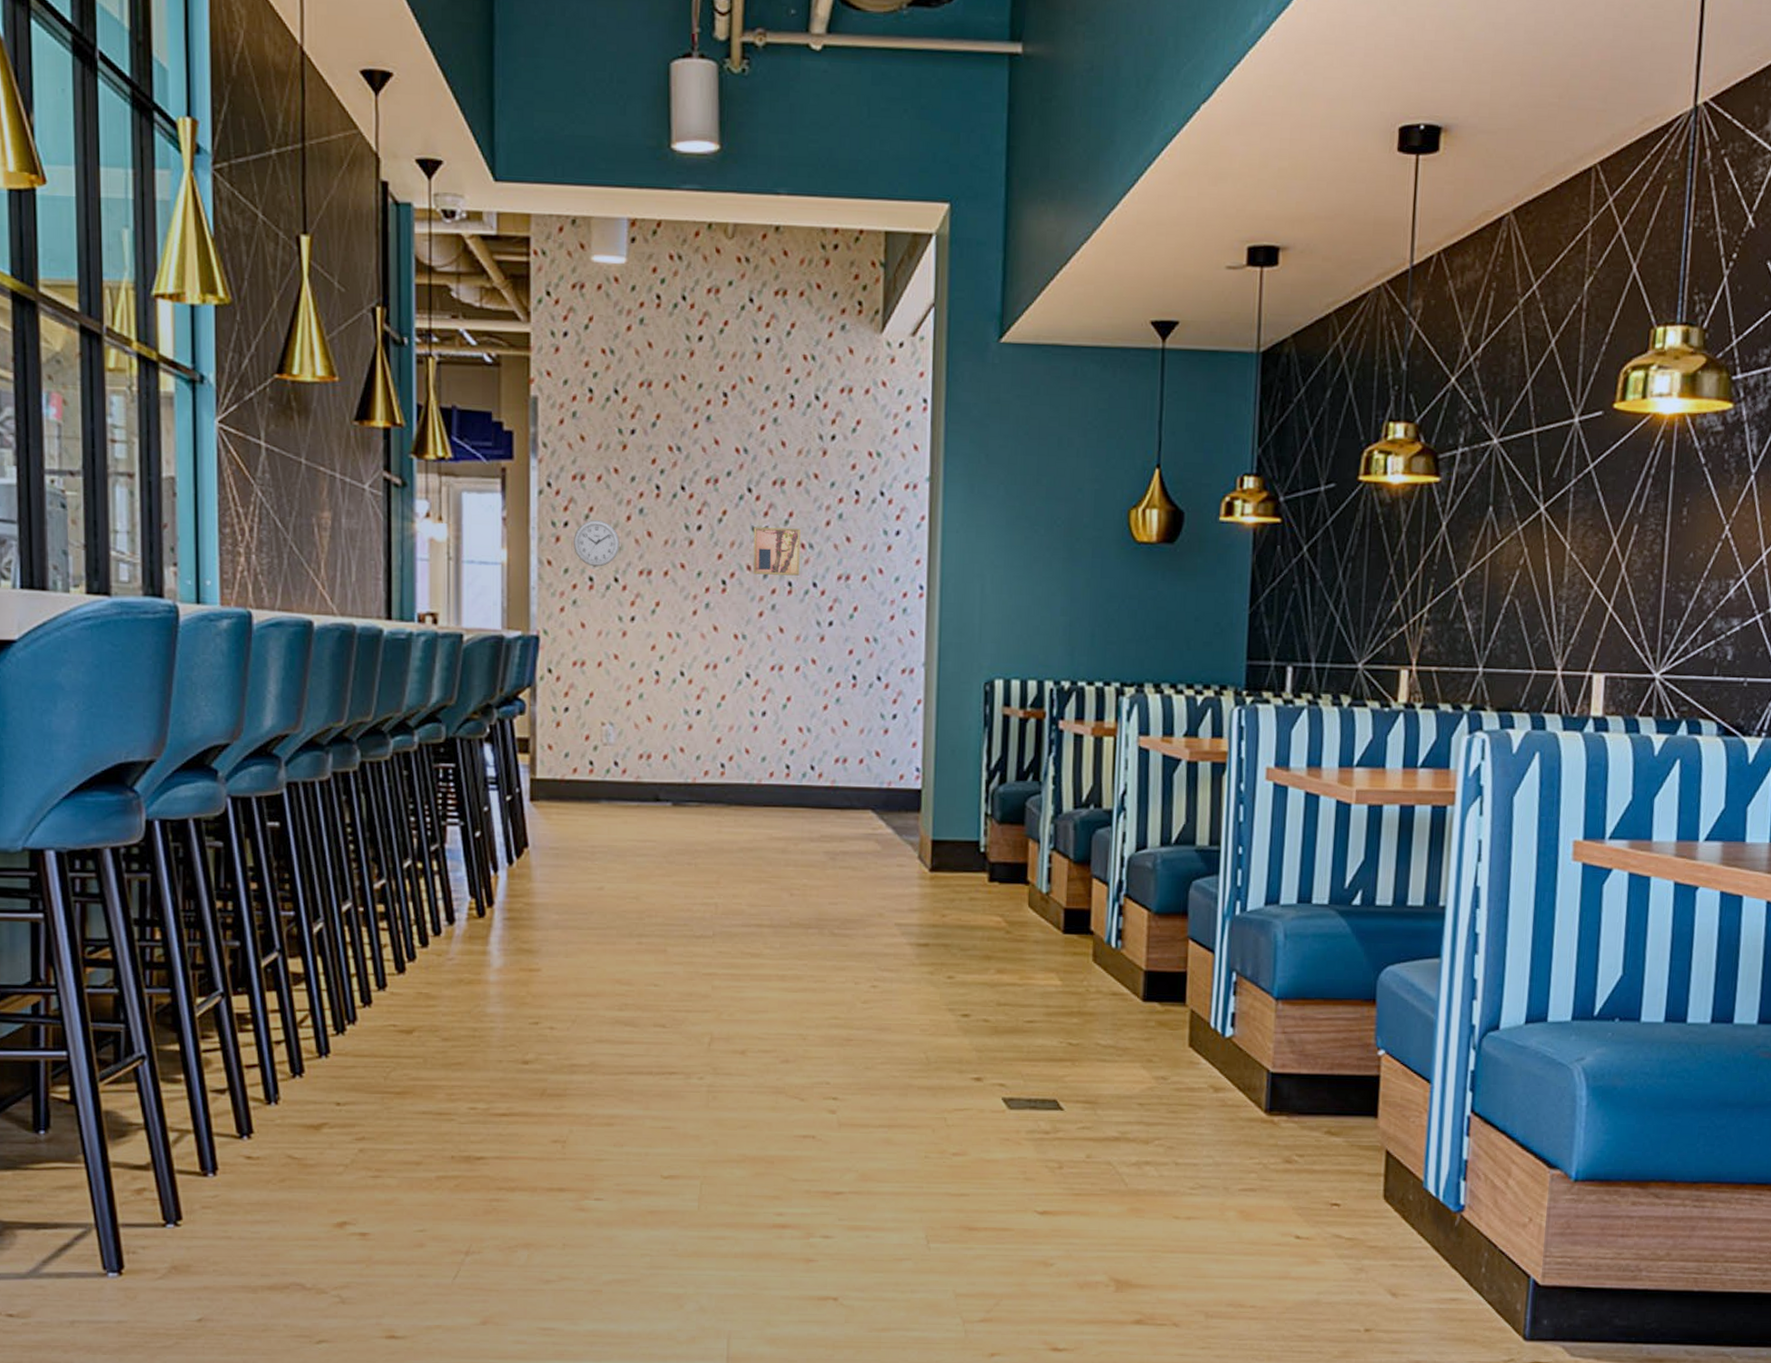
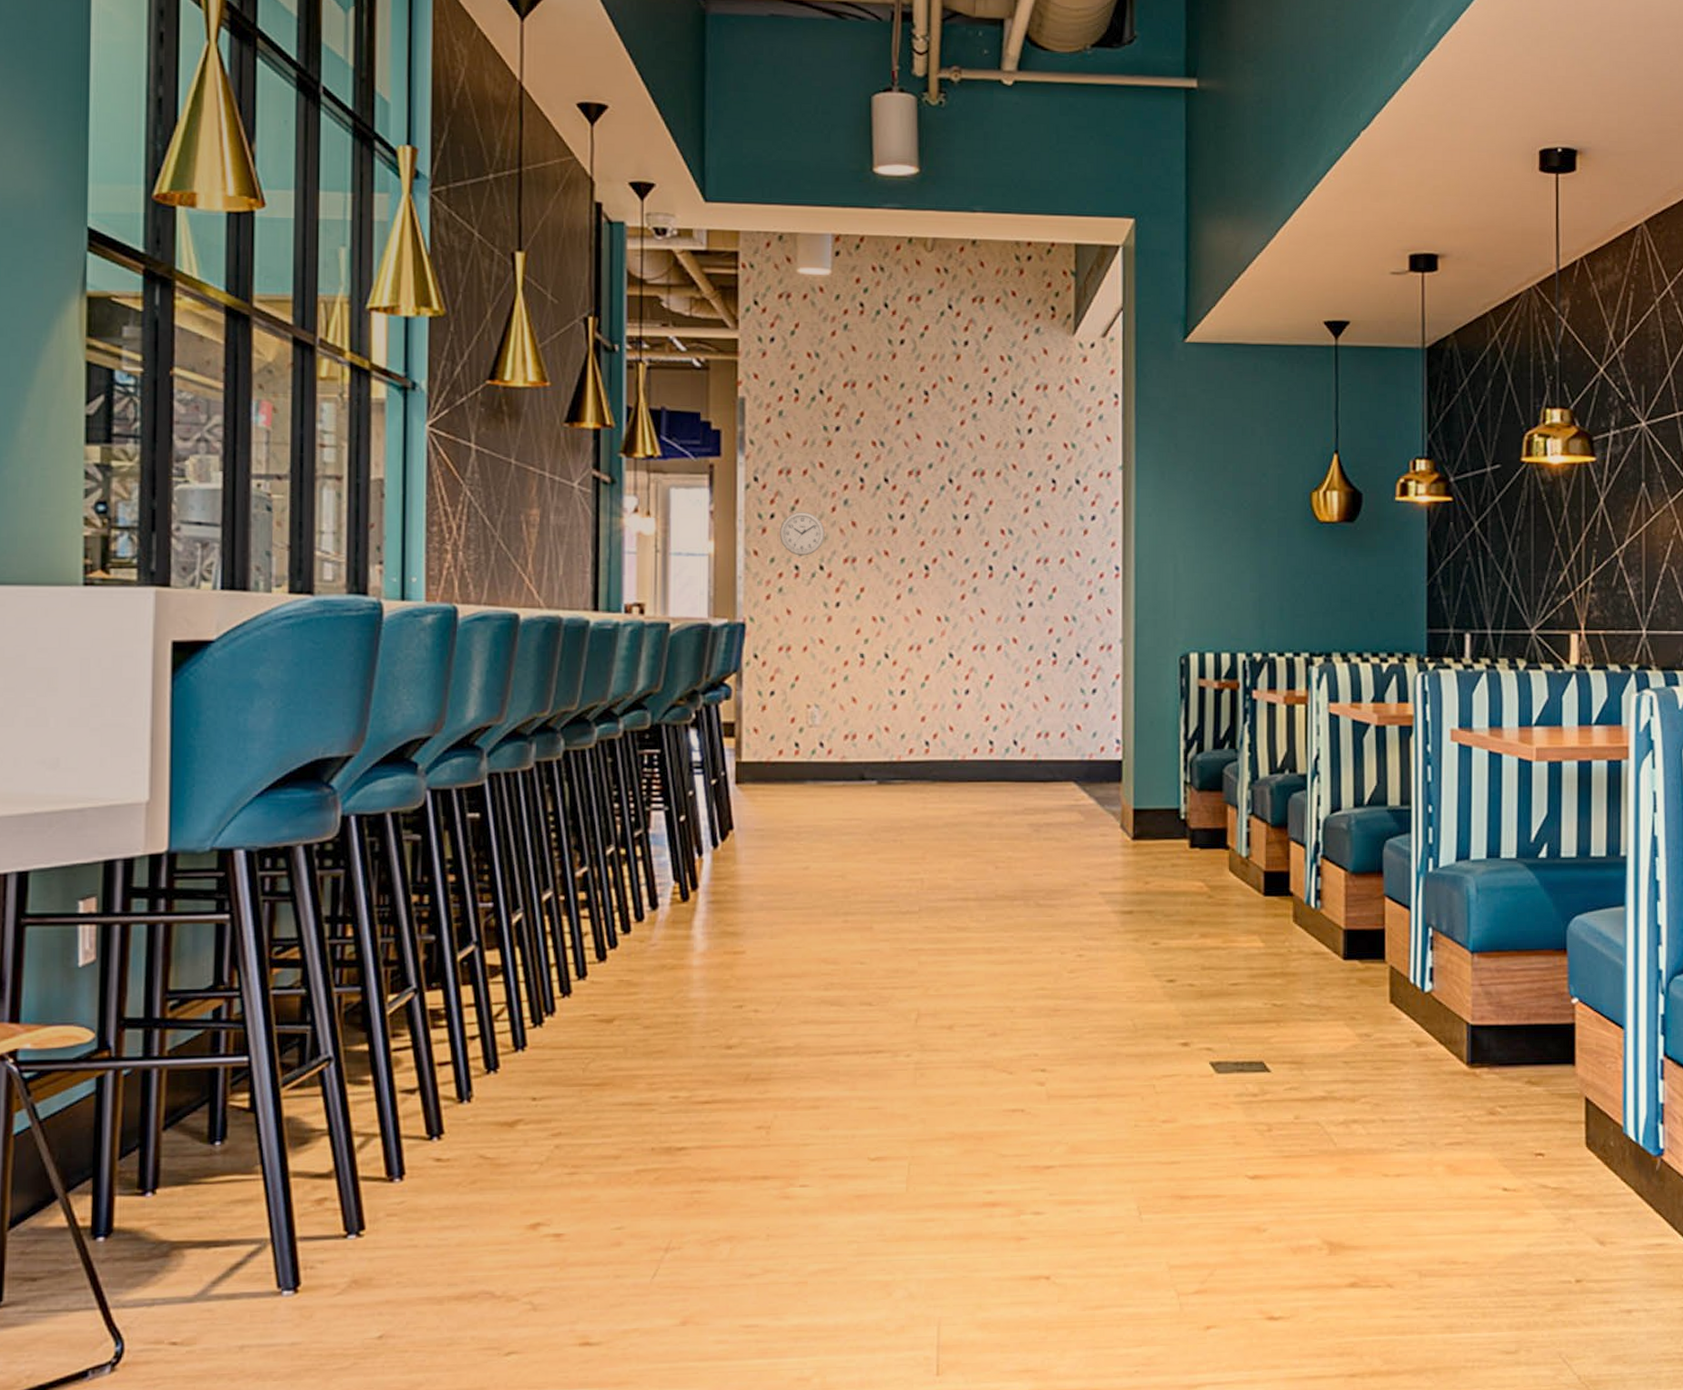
wall art: present [753,527,800,576] -> none [954,515,1000,560]

